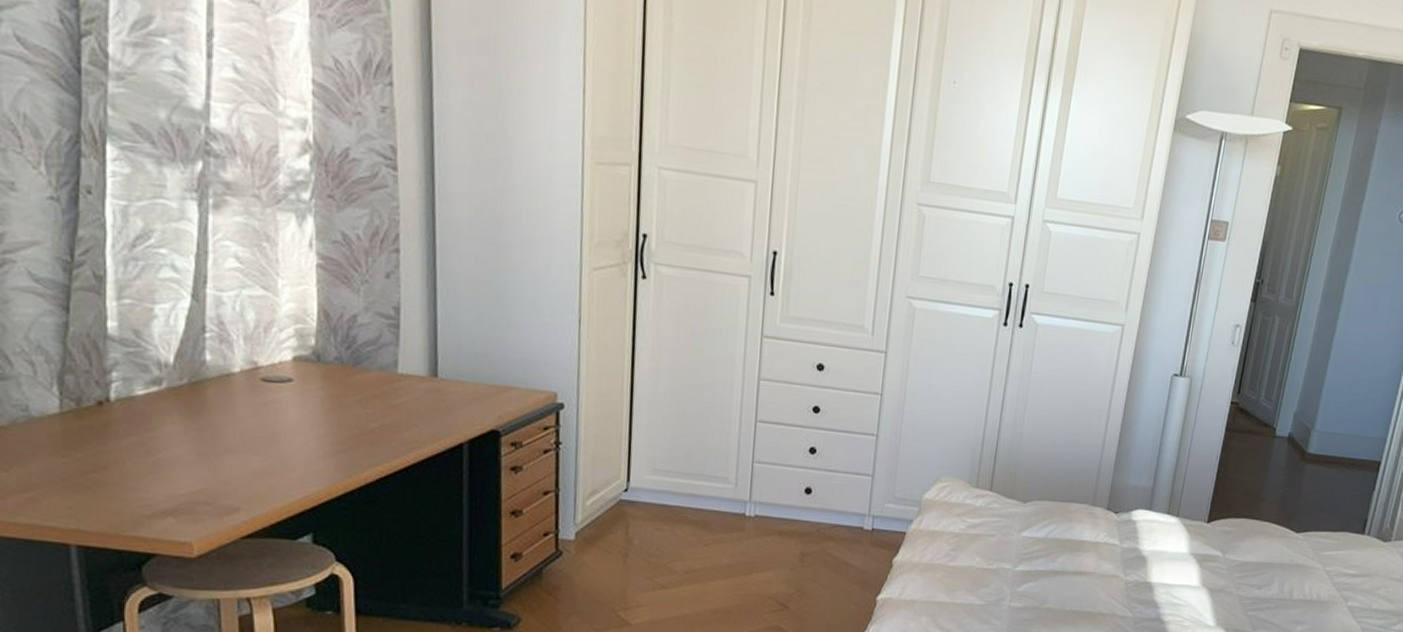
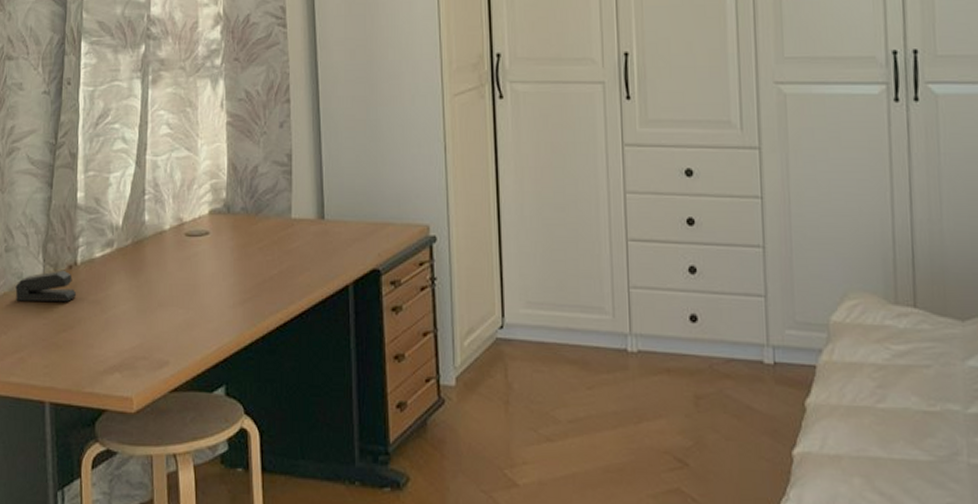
stapler: none [18,405,111,440] -> present [15,269,77,302]

